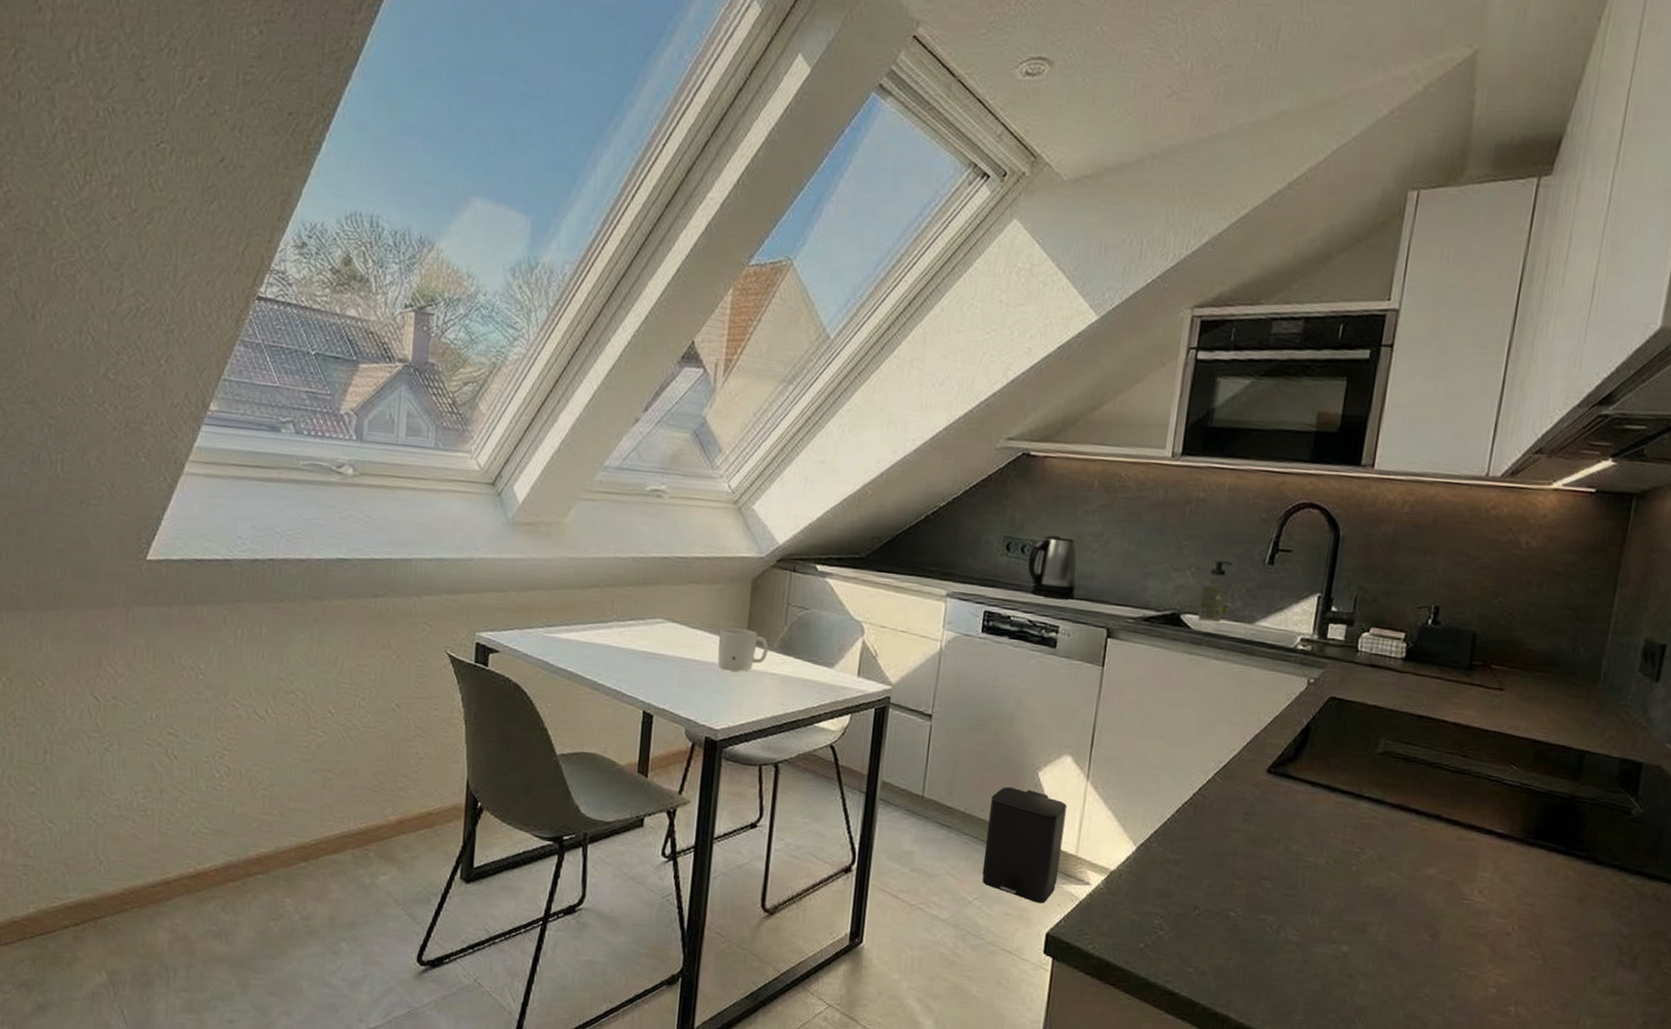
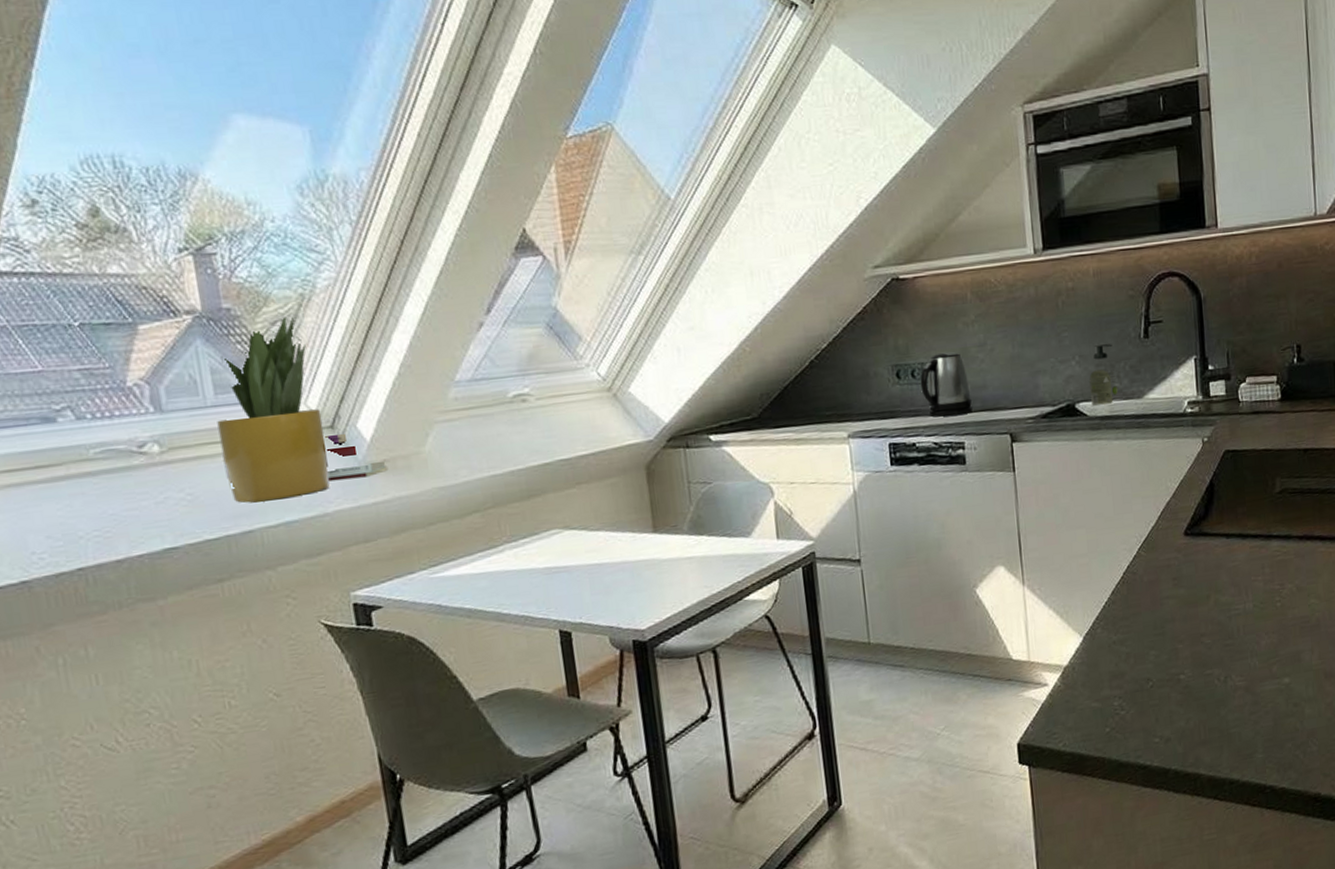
planter: none [400,380,489,539] -> present [217,316,330,504]
books: none [479,491,531,535] -> present [325,434,389,482]
mug: present [717,627,769,672] -> none [622,518,680,567]
pedal bin: present [982,787,1067,904] -> none [936,608,1017,717]

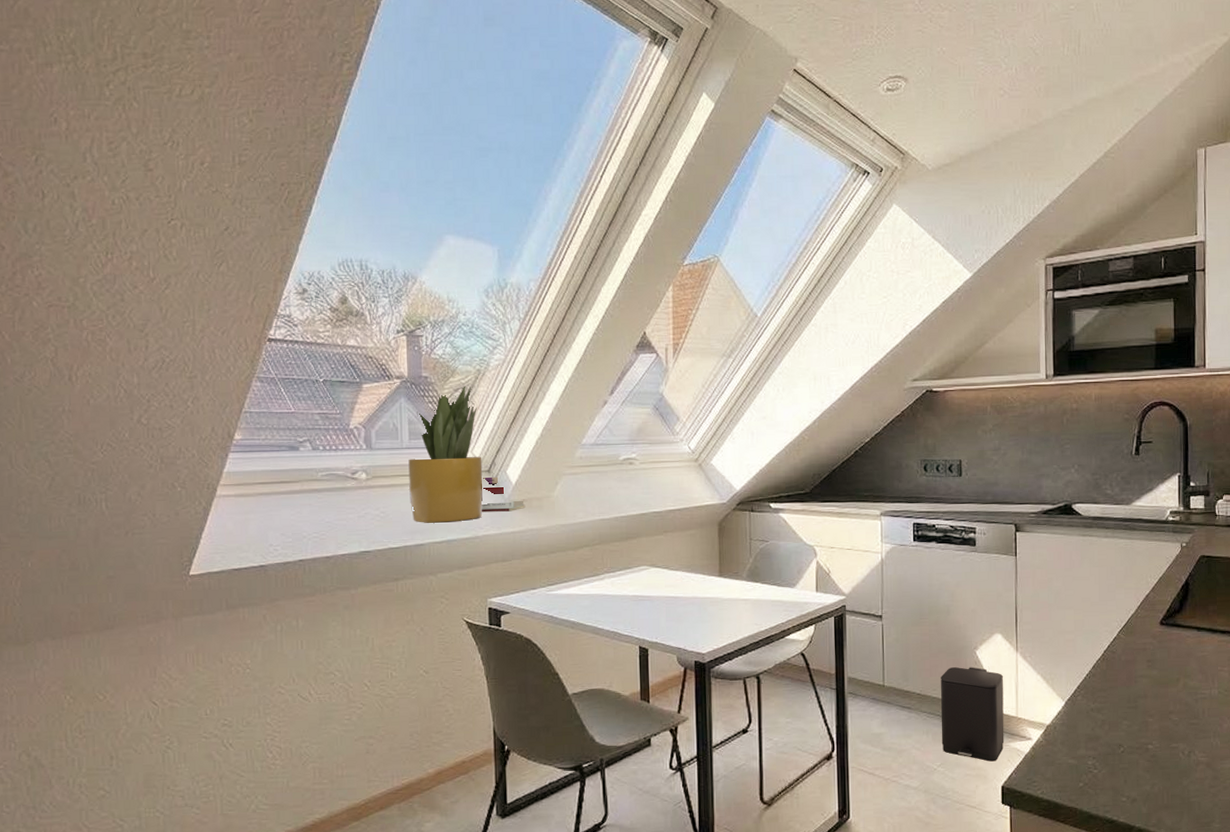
kettle: present [920,351,972,417] -> none [943,453,985,506]
pedal bin: none [936,608,1017,717] -> present [941,667,1005,762]
soap dispenser: present [1089,344,1118,406] -> none [1086,457,1109,507]

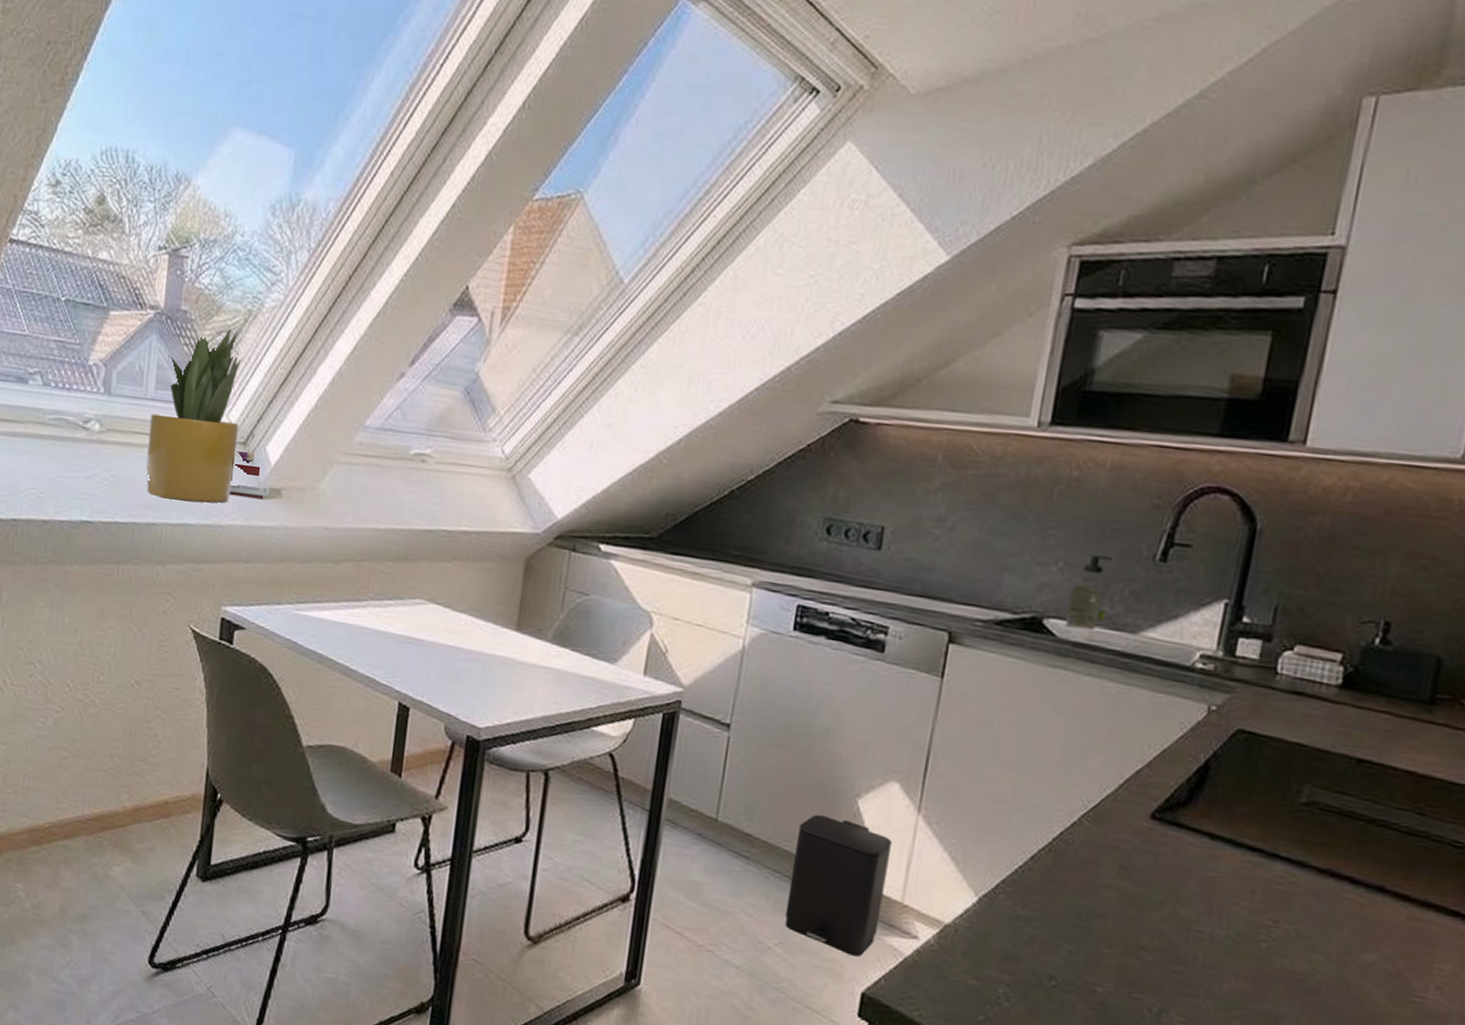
soap dispenser: none [1086,457,1109,507] -> present [1065,554,1113,630]

